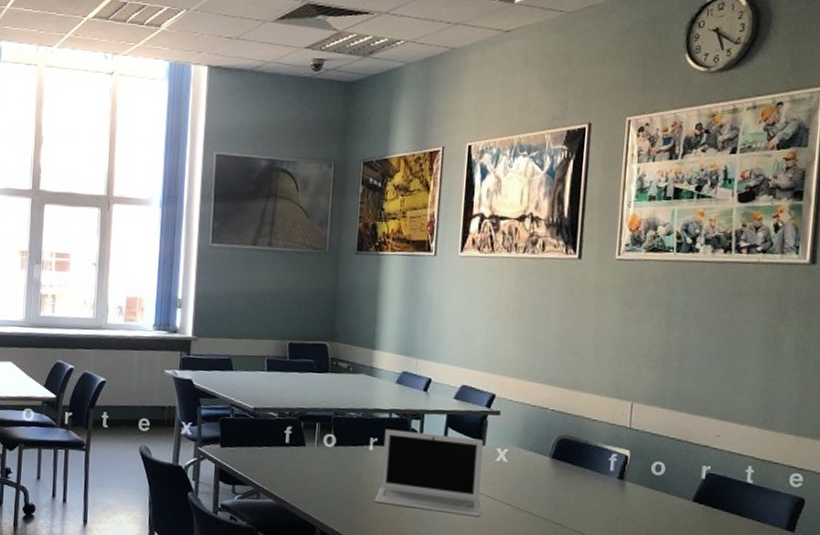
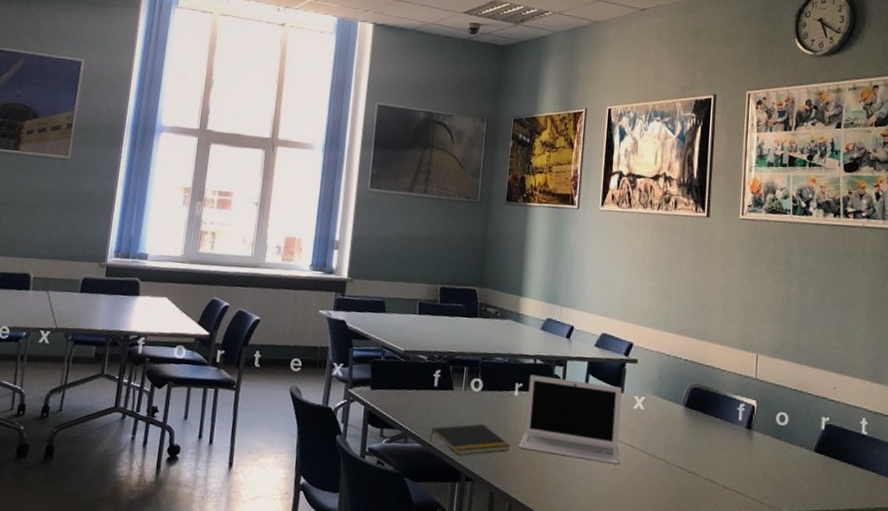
notepad: none [283,479,366,510] -> present [430,424,511,456]

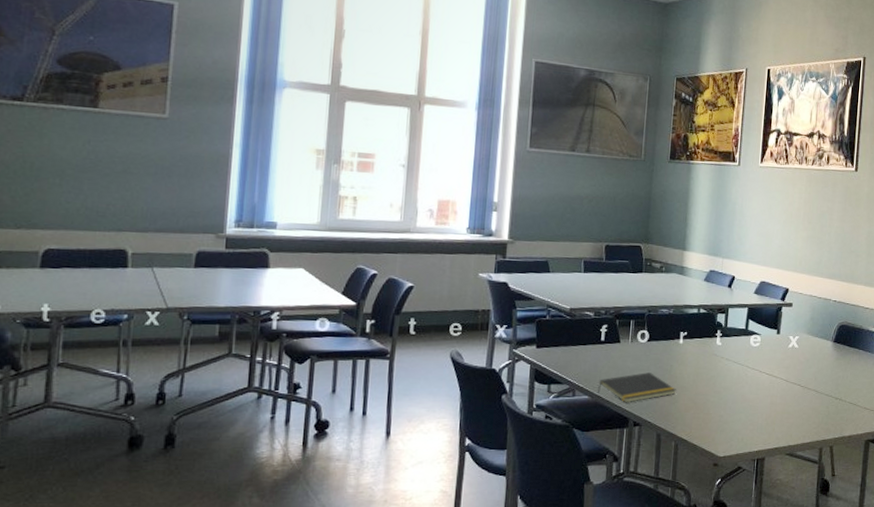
laptop: present [518,374,622,465] -> none [683,323,778,398]

